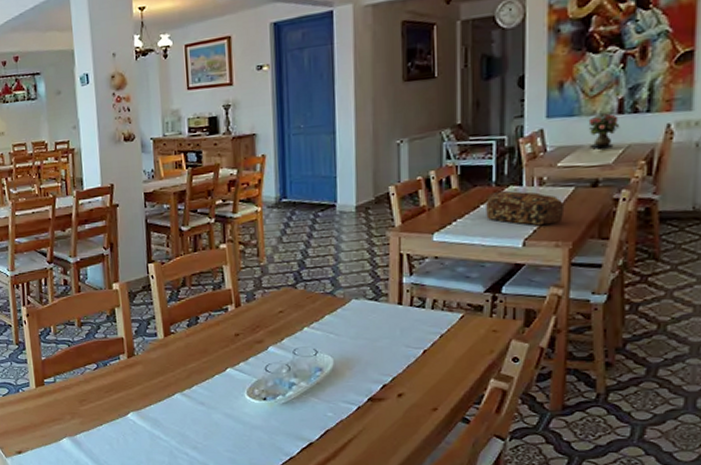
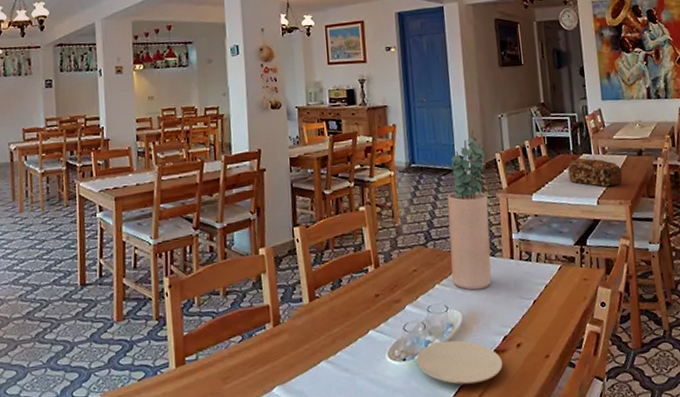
plate: none [279,385,379,429] -> present [417,340,503,385]
vase: none [323,159,375,336] -> present [447,130,492,291]
bouquet: present [588,111,620,150] -> none [629,97,650,127]

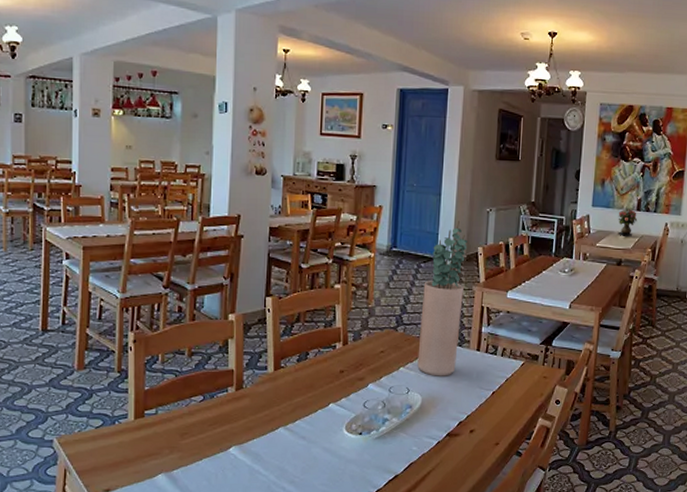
plate: present [417,340,503,385] -> none [373,421,454,462]
bread loaf: present [568,158,623,187] -> none [546,261,599,292]
bouquet: none [629,97,650,127] -> present [618,207,638,238]

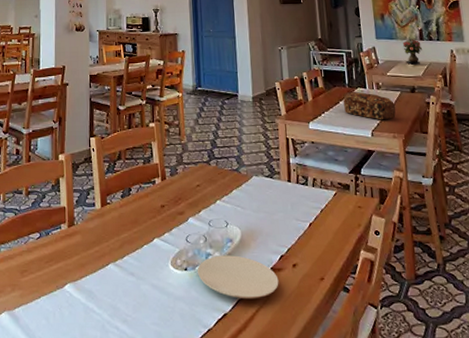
plate: none [373,421,454,462] -> present [197,255,279,300]
vase: present [417,221,467,376] -> none [229,60,270,209]
bread loaf: none [546,261,599,292] -> present [343,91,396,120]

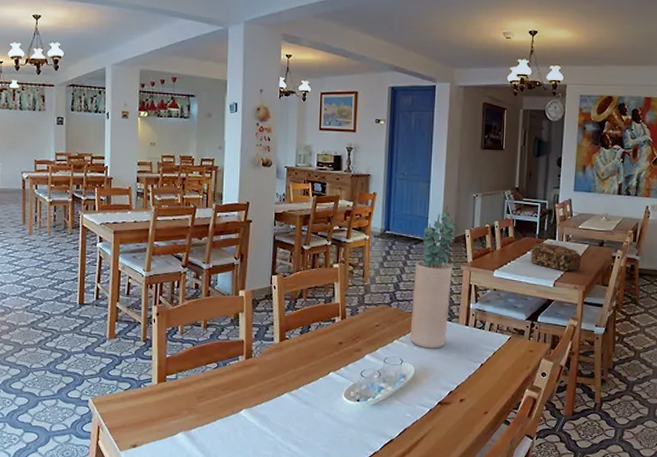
plate: present [197,255,279,300] -> none [369,389,445,428]
vase: none [229,60,270,209] -> present [410,206,455,349]
bouquet: present [402,38,423,66] -> none [599,192,619,220]

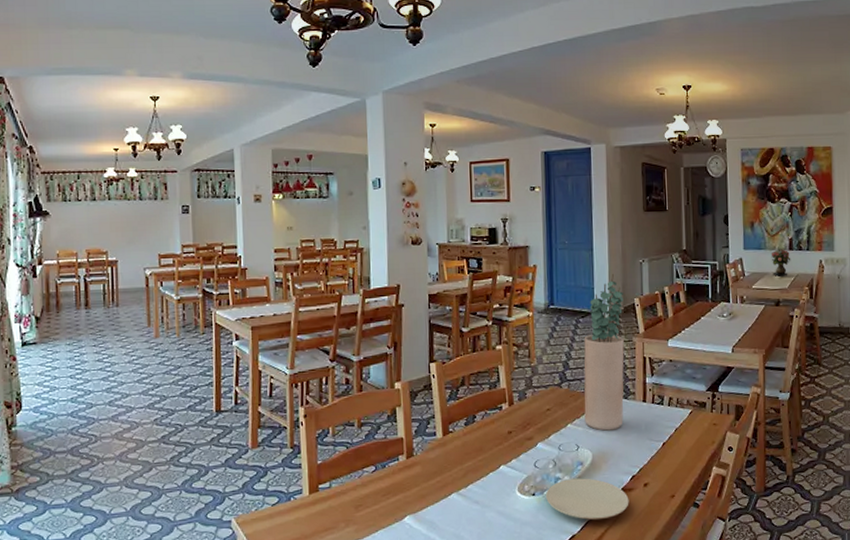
plate: none [369,389,445,428] -> present [546,478,629,521]
bread loaf: present [531,242,582,272] -> none [705,306,759,336]
bouquet: none [599,192,619,220] -> present [771,248,791,278]

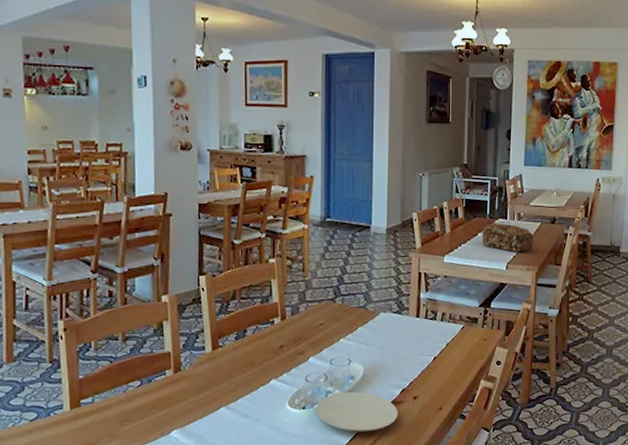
vase: present [583,274,625,431] -> none [357,187,401,346]
bread loaf: none [705,306,759,336] -> present [482,222,534,253]
bouquet: present [771,248,791,278] -> none [550,165,570,195]

